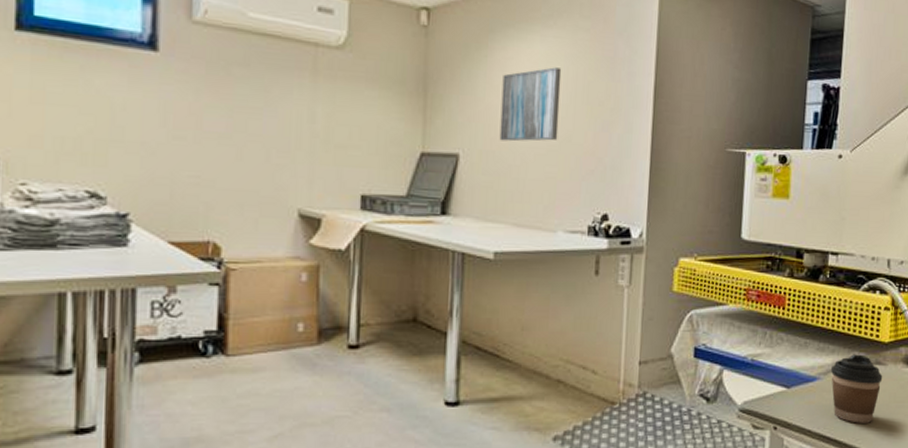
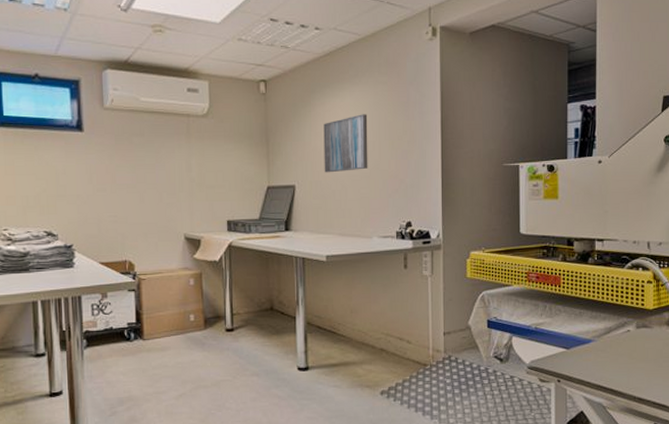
coffee cup: present [831,354,883,423] -> none [604,320,650,376]

